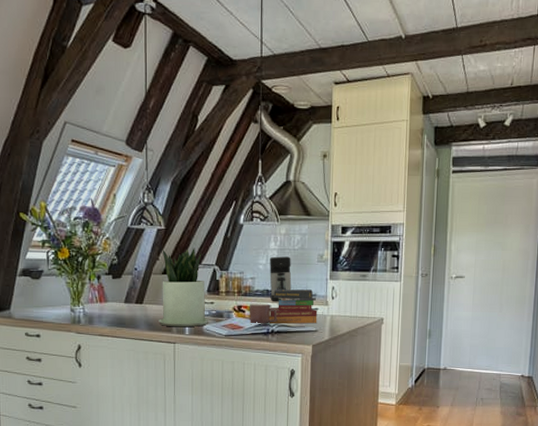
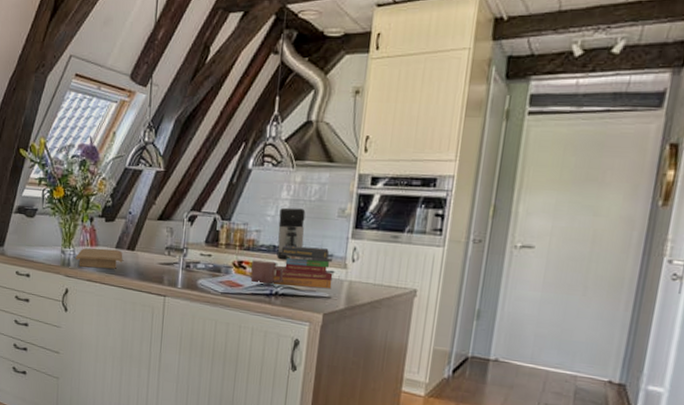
cutting board: none [85,304,132,323] -> present [75,248,123,269]
planter: present [157,248,209,328] -> none [148,192,205,281]

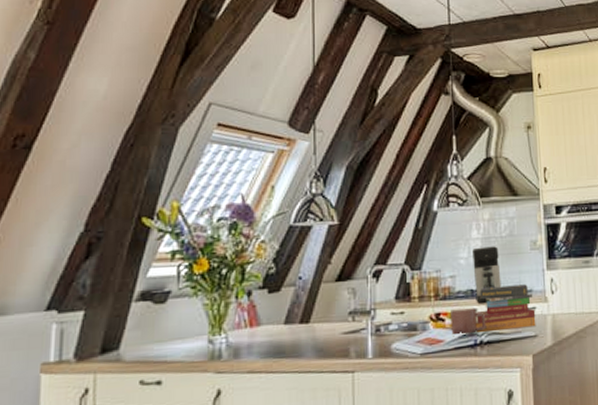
cutting board: present [75,248,123,269] -> none [229,326,295,356]

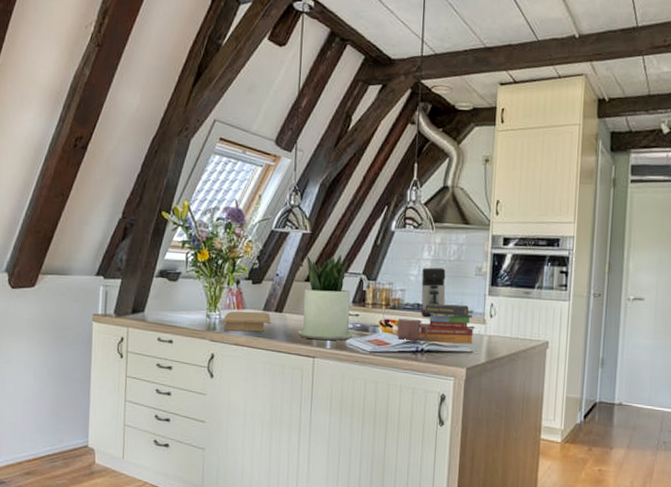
cutting board: none [229,326,295,356] -> present [221,311,271,332]
planter: none [329,245,399,351] -> present [297,254,353,341]

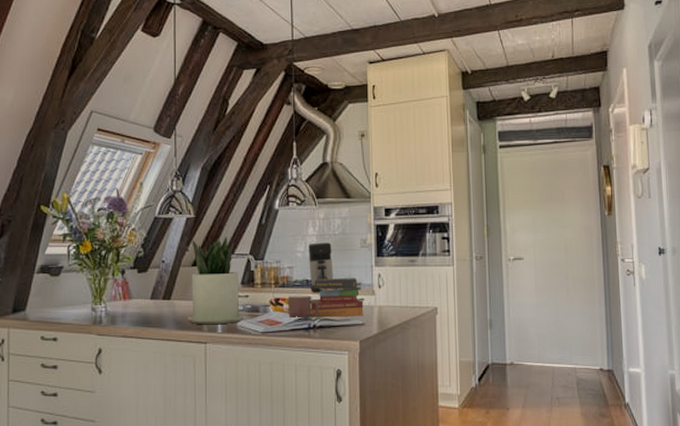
cutting board: present [221,311,271,332] -> none [108,301,159,323]

